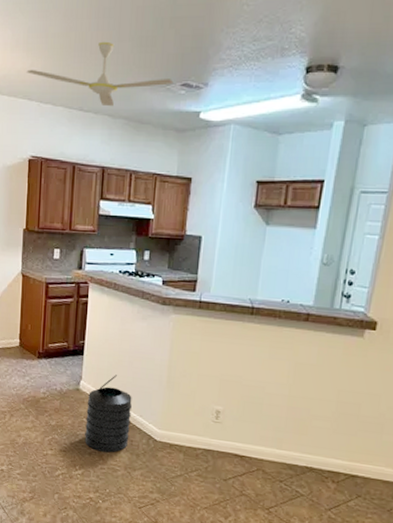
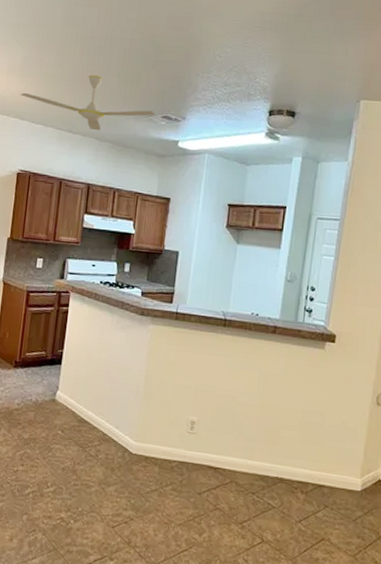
trash can: present [84,375,132,453] -> none [58,385,109,468]

